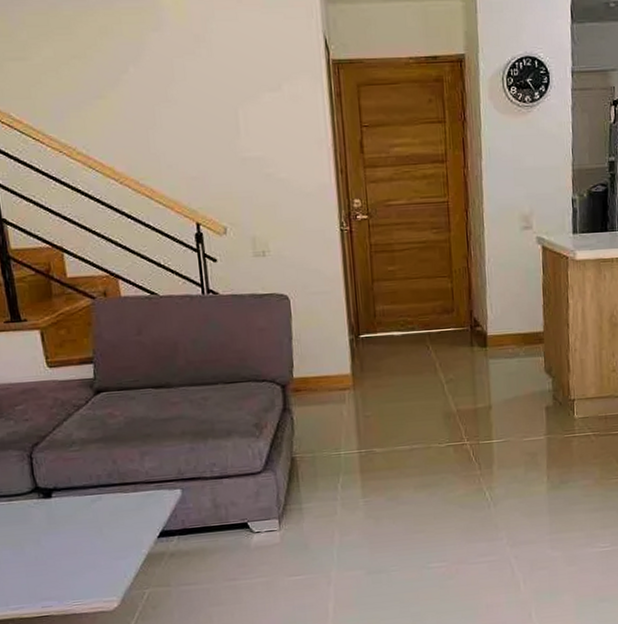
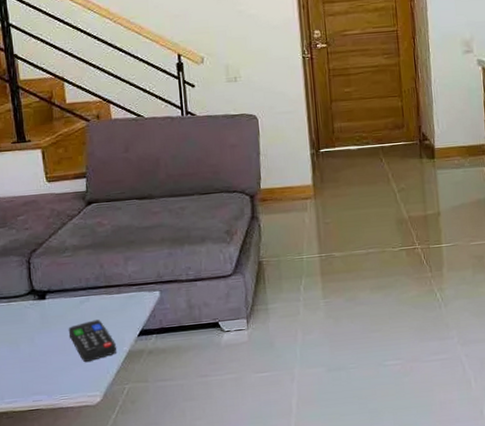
remote control: none [78,520,135,565] -> present [68,320,117,362]

